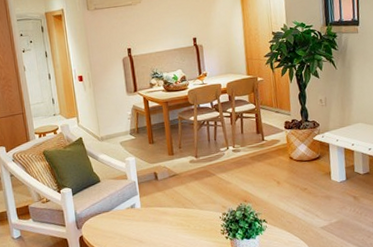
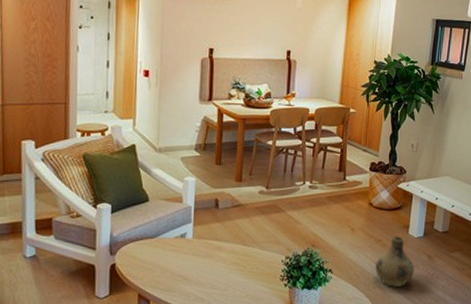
ceramic jug: none [305,183,343,229] -> present [375,236,414,287]

